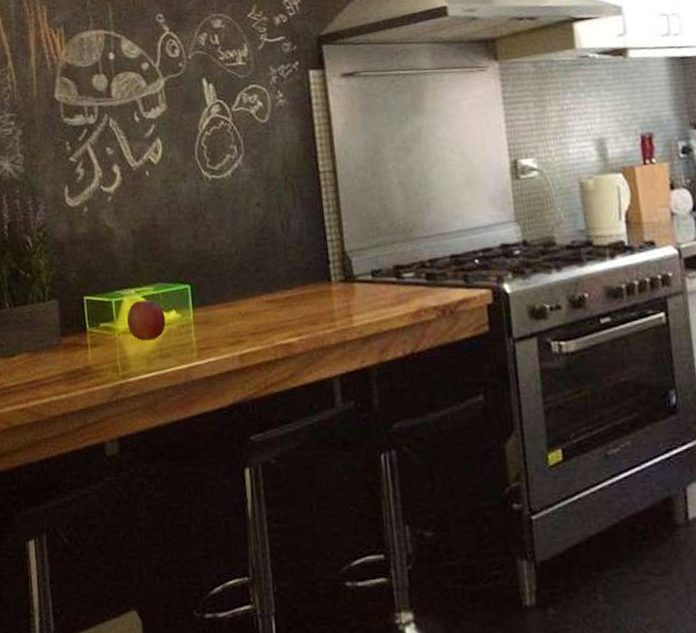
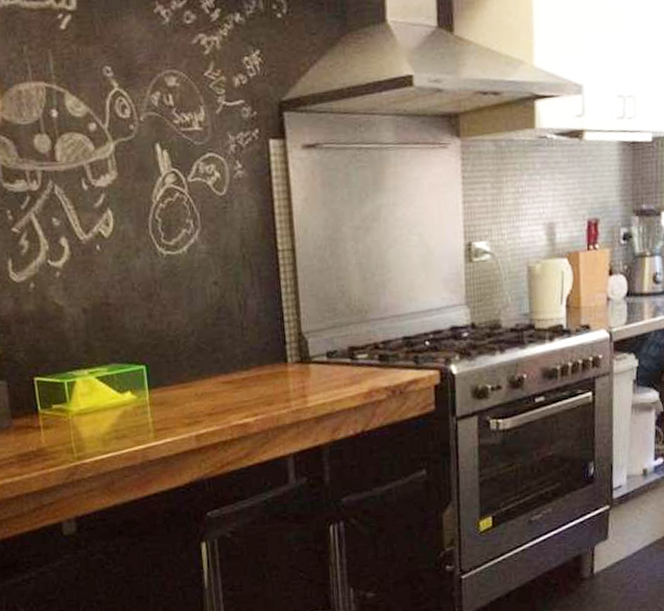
fruit: present [126,300,166,341] -> none [80,381,121,422]

